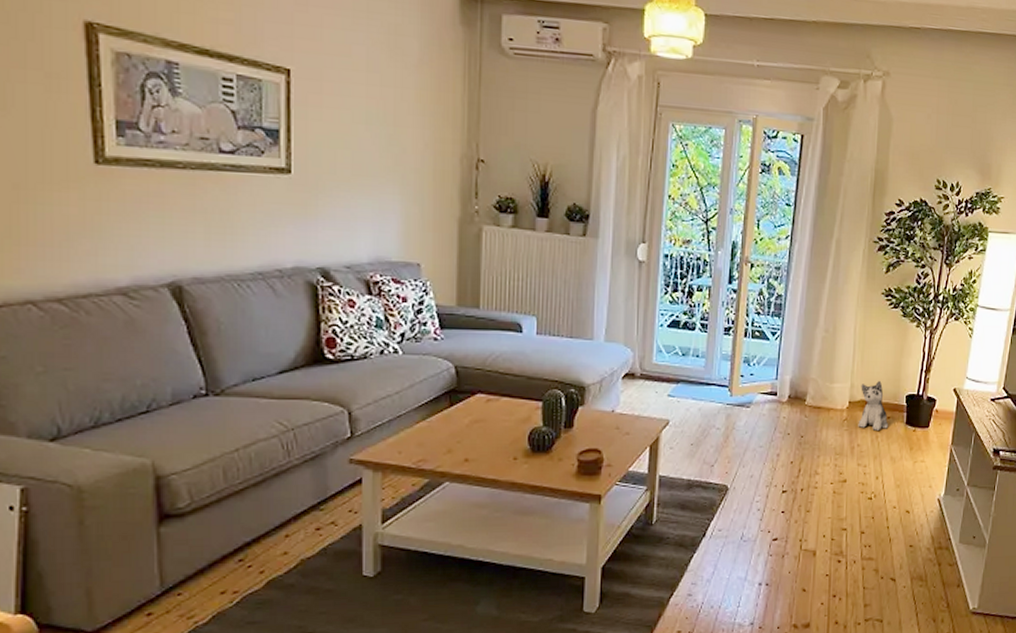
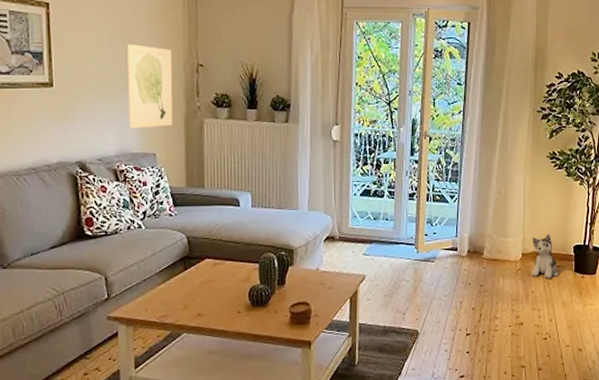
wall art: none [387,129,446,232] -> present [127,44,173,129]

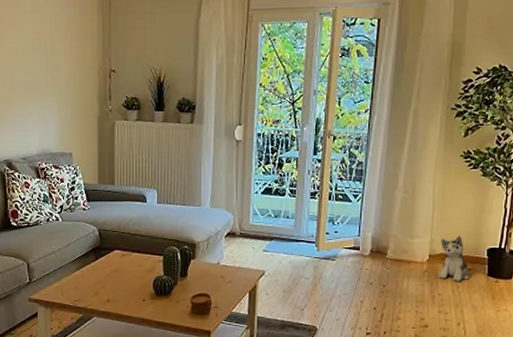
wall art: present [127,44,173,129] -> none [48,53,88,131]

